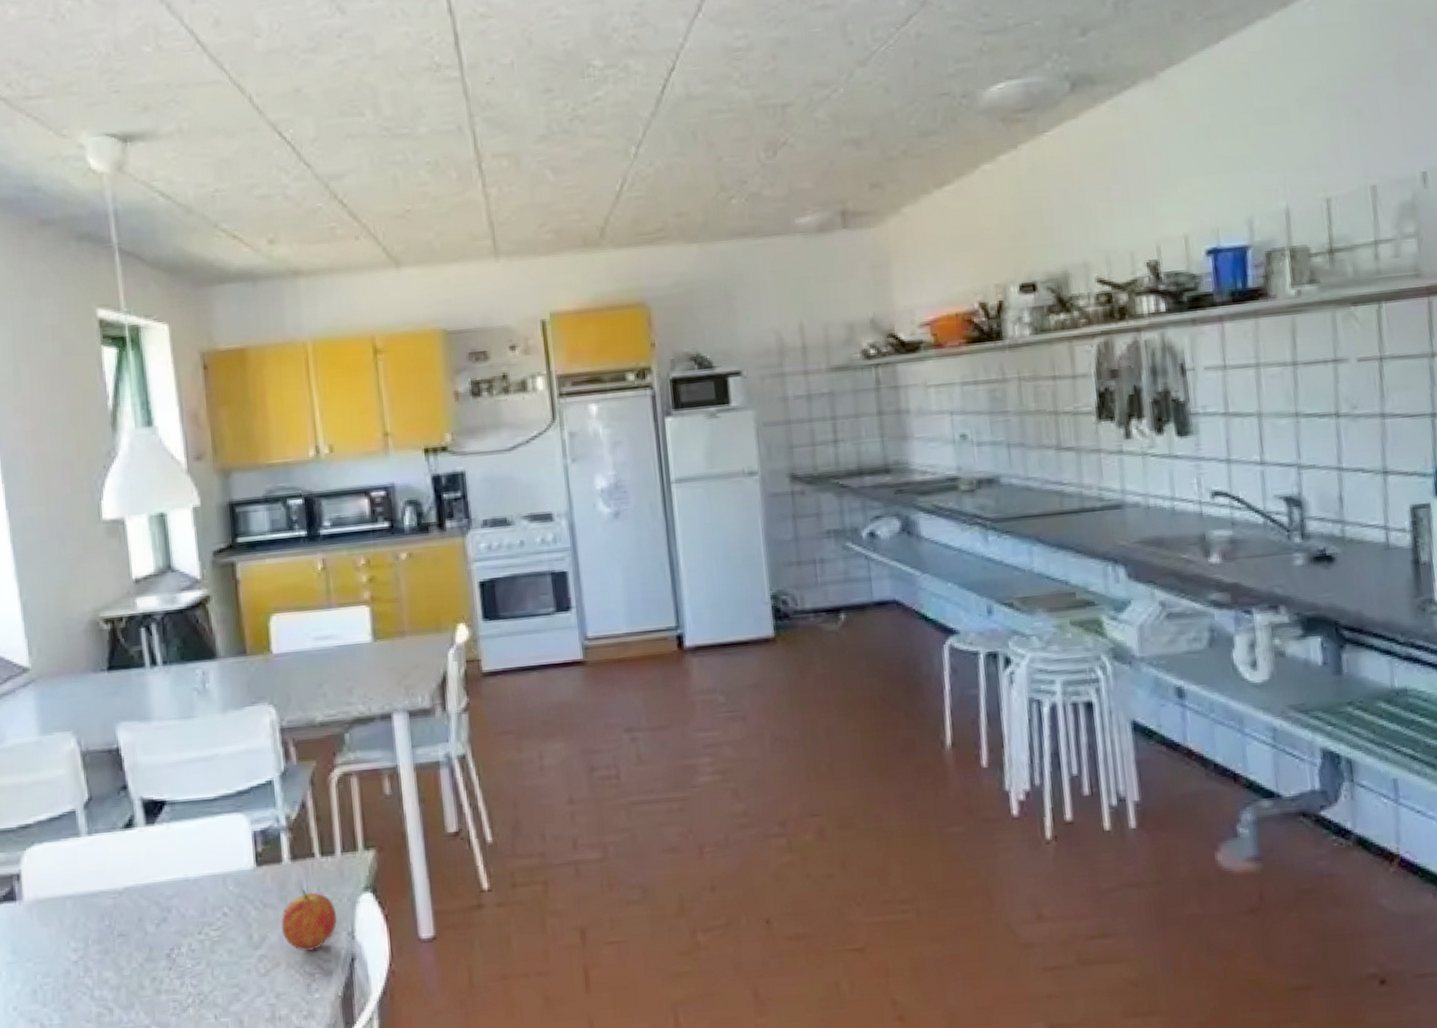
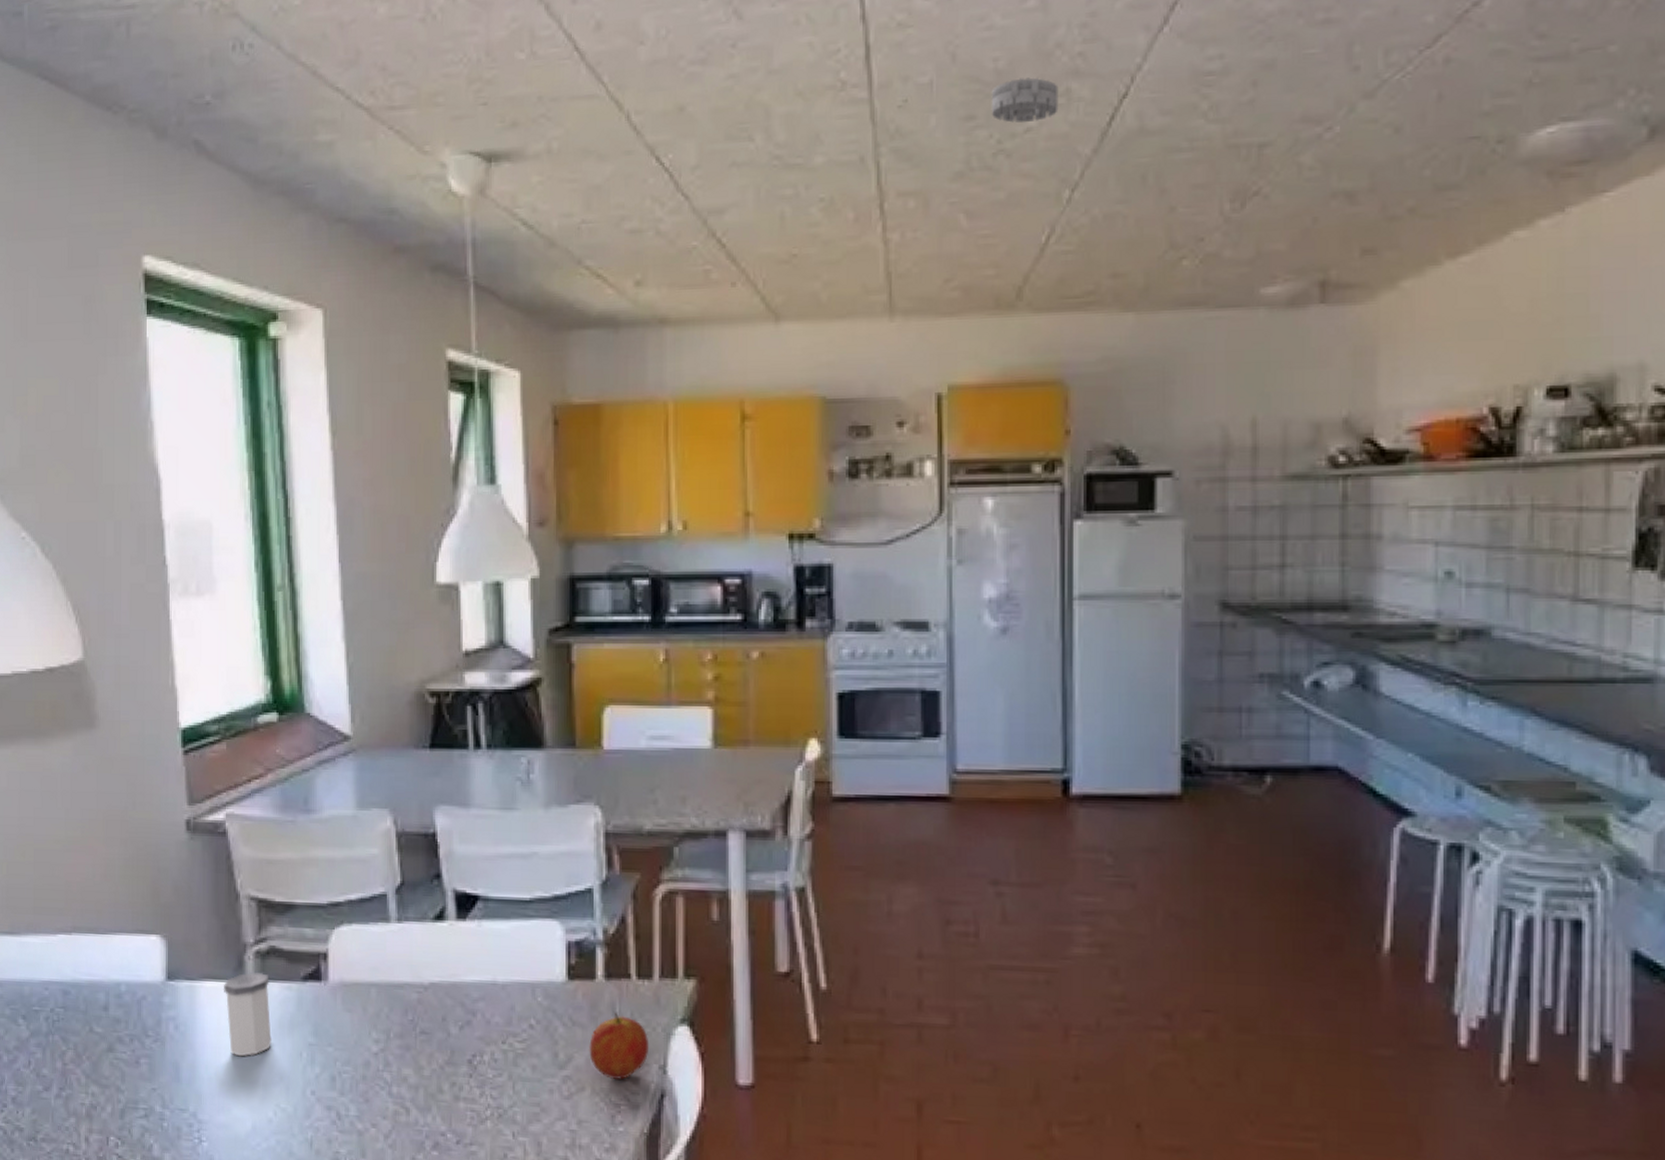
smoke detector: none [563,56,620,94] -> present [991,77,1059,123]

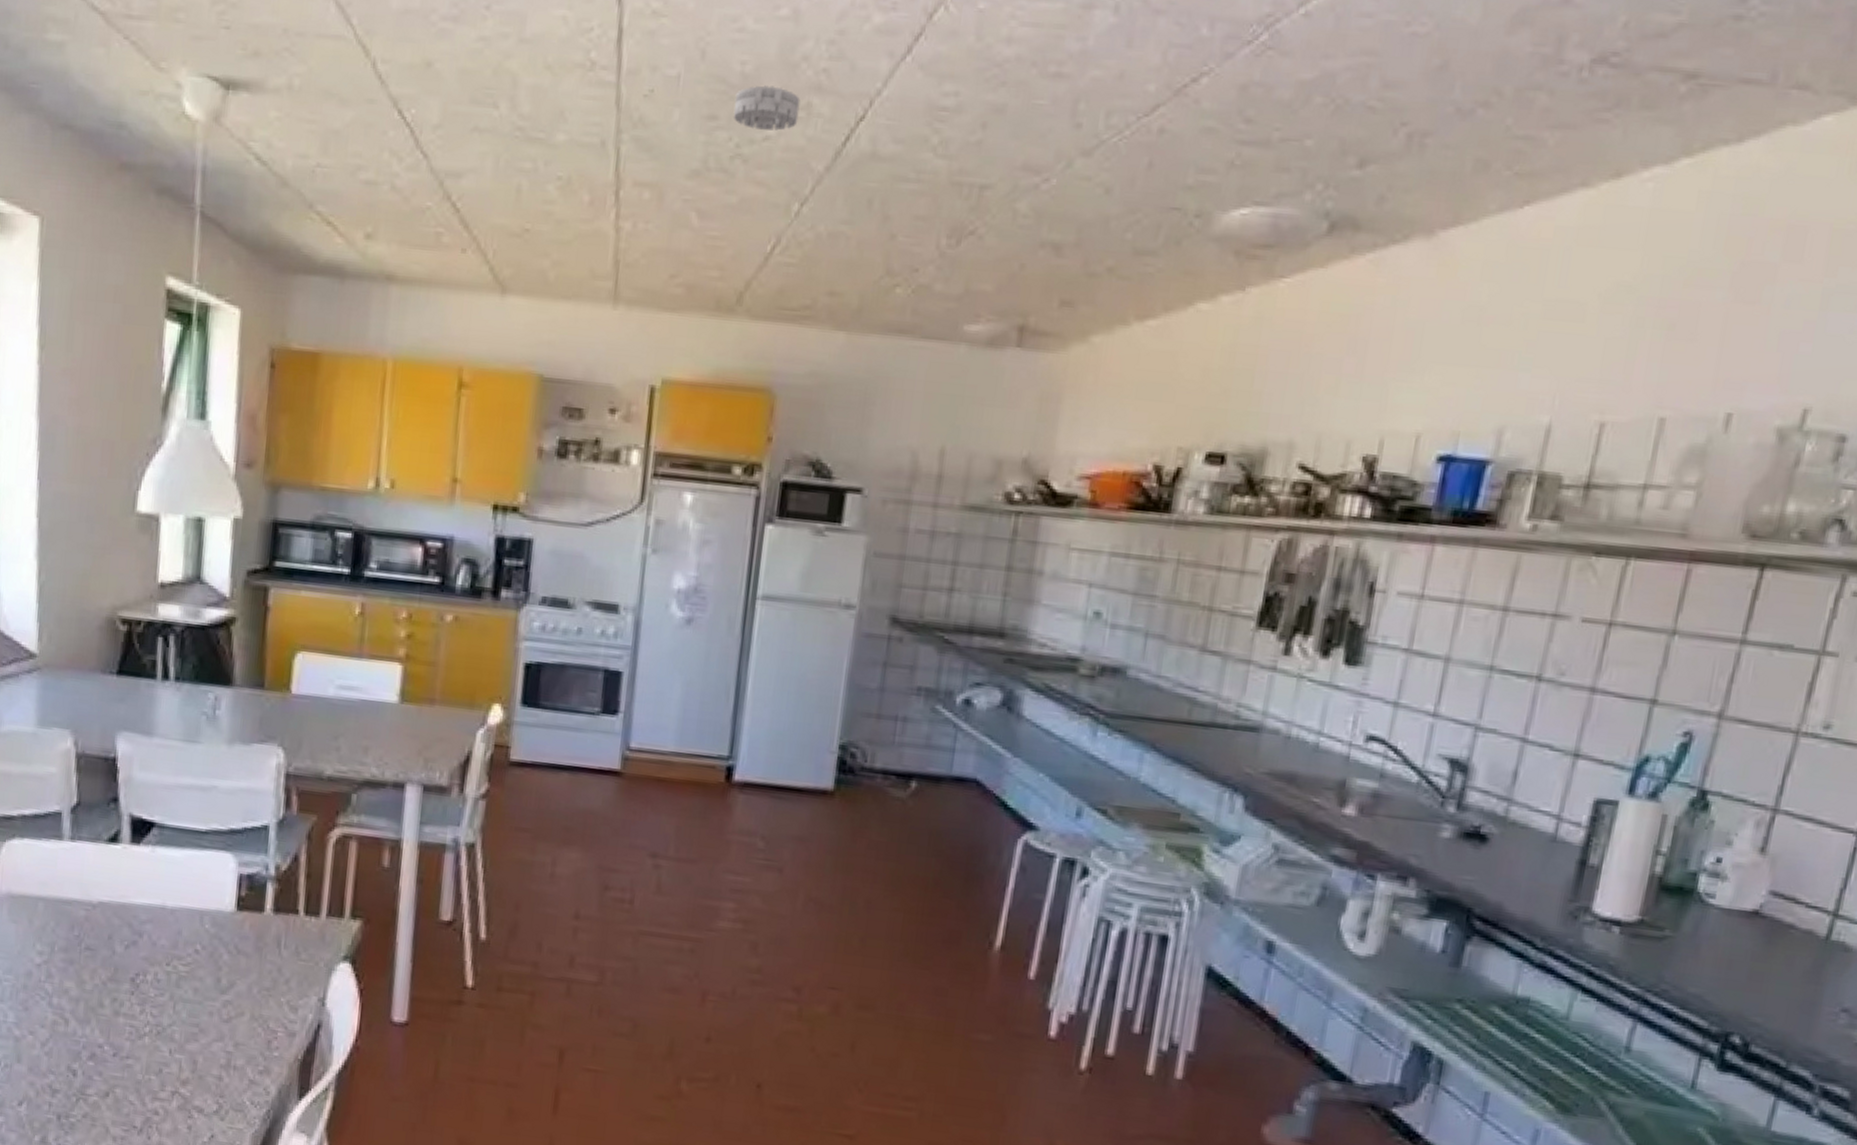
fruit: present [588,1012,649,1081] -> none [250,944,311,1009]

